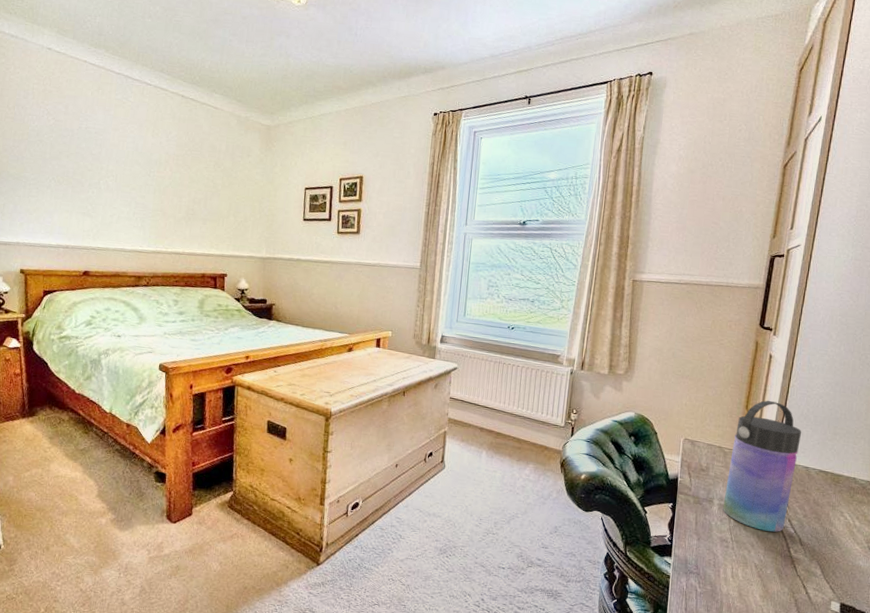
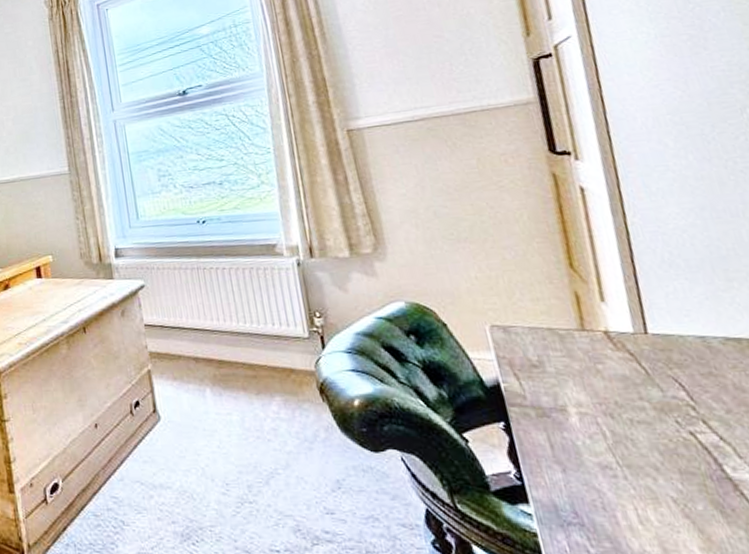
water bottle: present [723,400,802,532] -> none [563,249,700,444]

